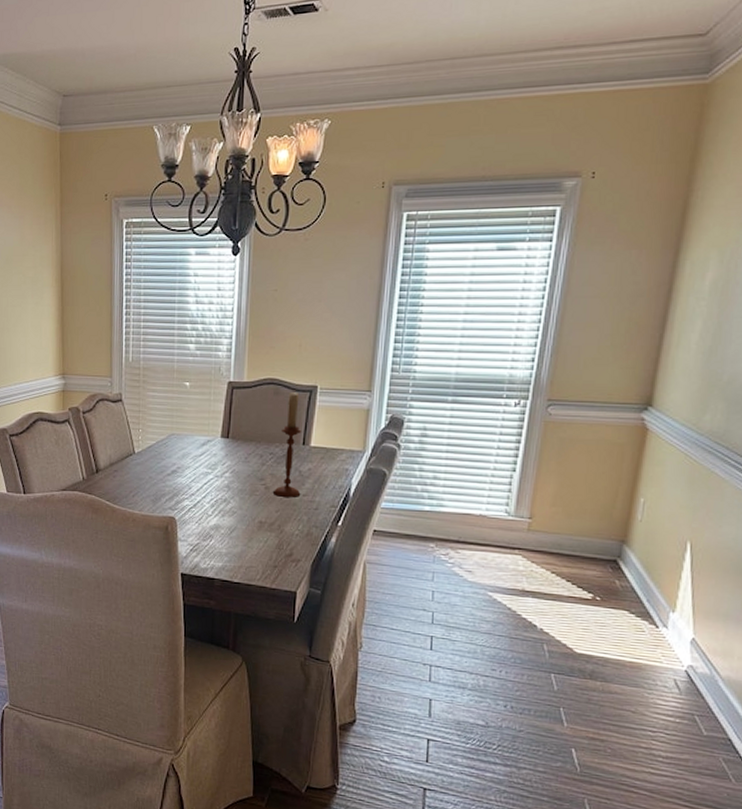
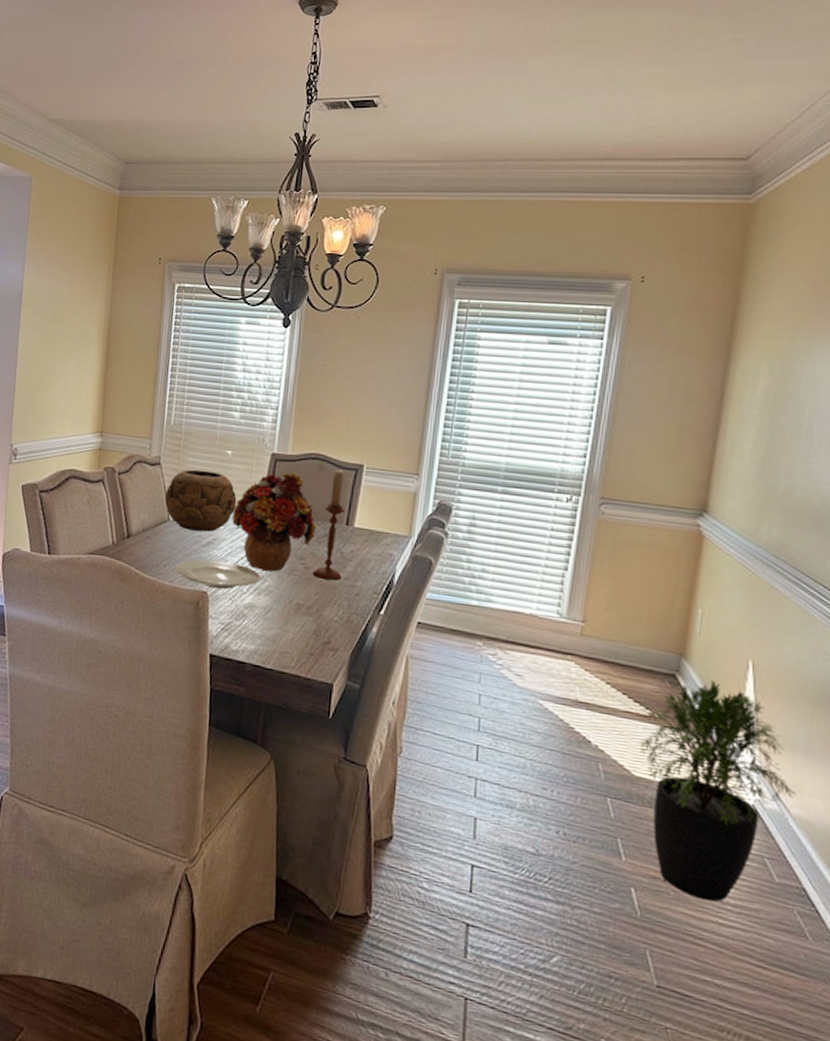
decorative bowl: none [128,403,198,462] -> present [164,469,237,532]
plate: none [143,487,224,514] -> present [174,559,261,590]
flower arrangement: none [194,397,275,494] -> present [232,471,317,572]
potted plant: none [581,563,727,756] -> present [639,681,796,902]

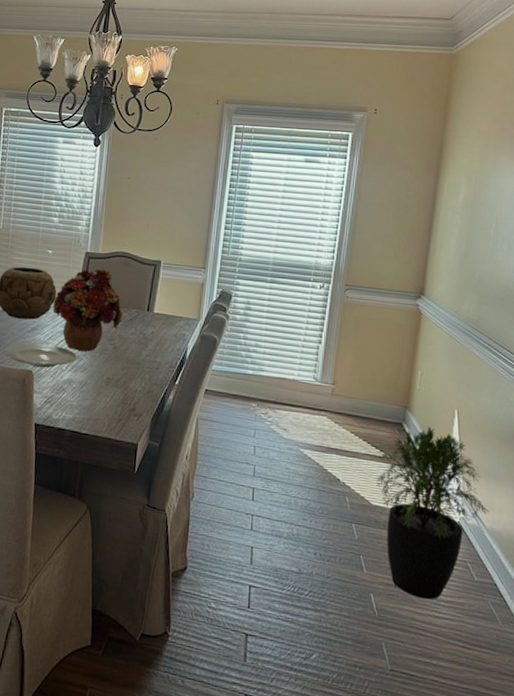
candlestick: present [312,467,346,580] -> none [120,263,147,357]

